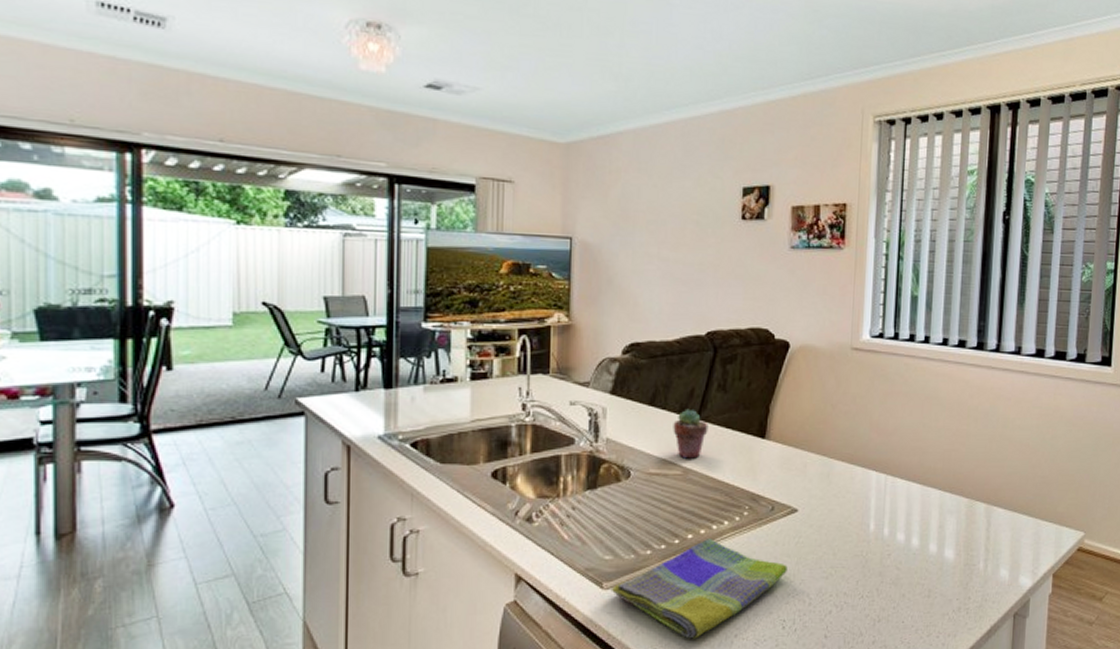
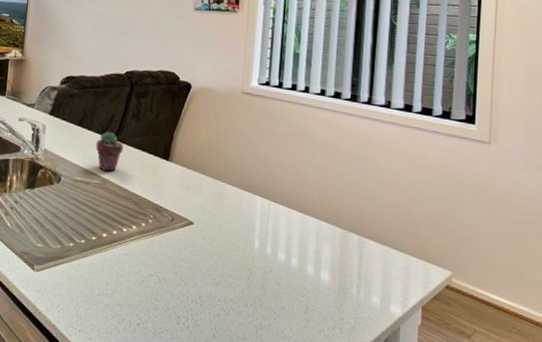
dish towel: present [611,539,788,639] -> none [40,239,183,323]

